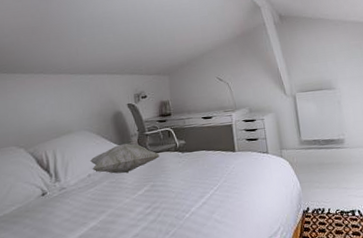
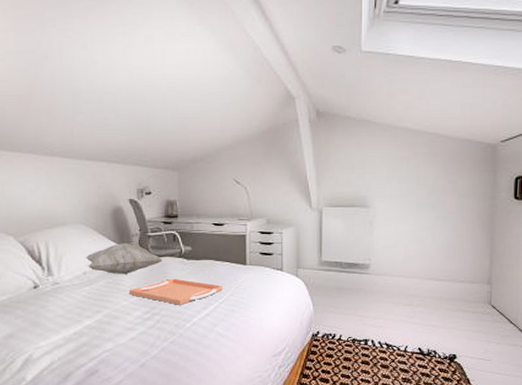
serving tray: none [130,171,216,197] -> present [128,278,222,305]

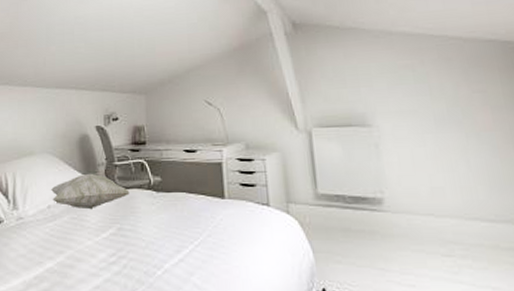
serving tray: present [128,278,222,305] -> none [93,214,198,247]

